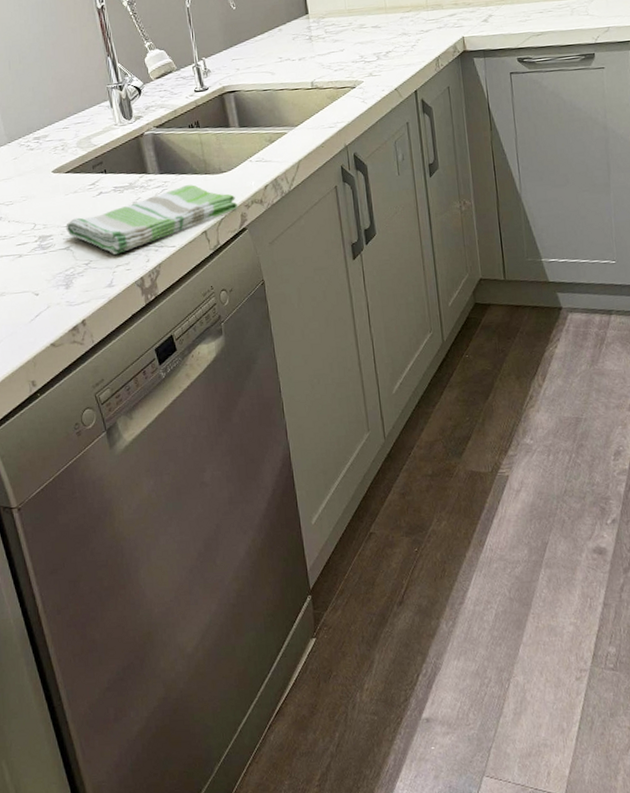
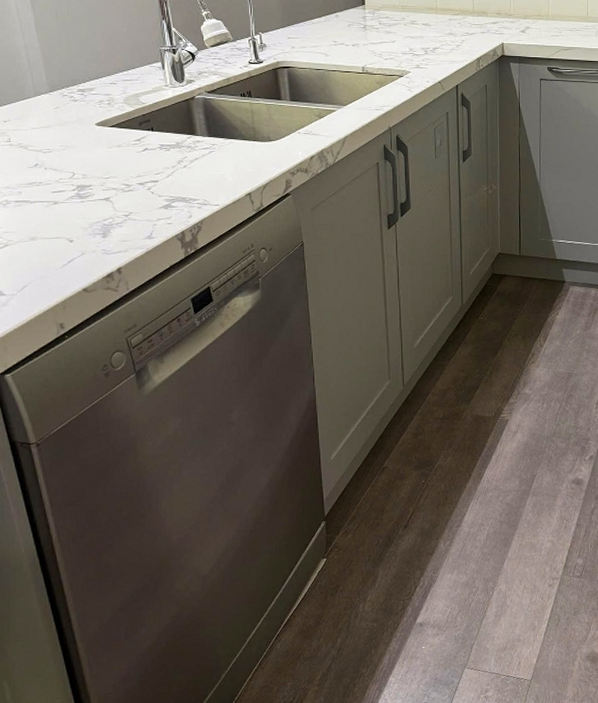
dish towel: present [66,185,237,255] -> none [107,149,283,208]

